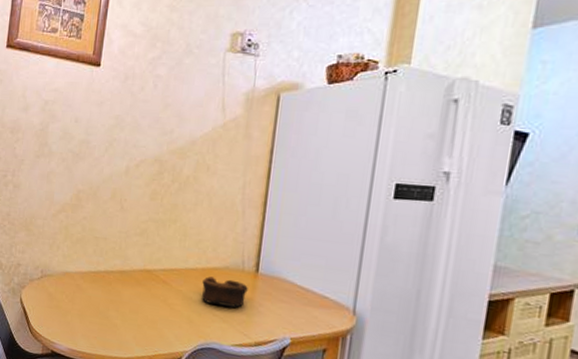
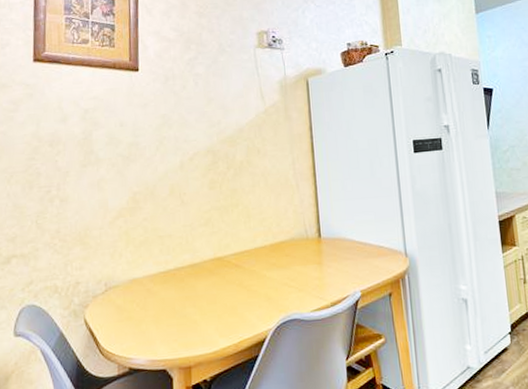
bowl: present [201,276,248,308] -> none [273,249,315,277]

